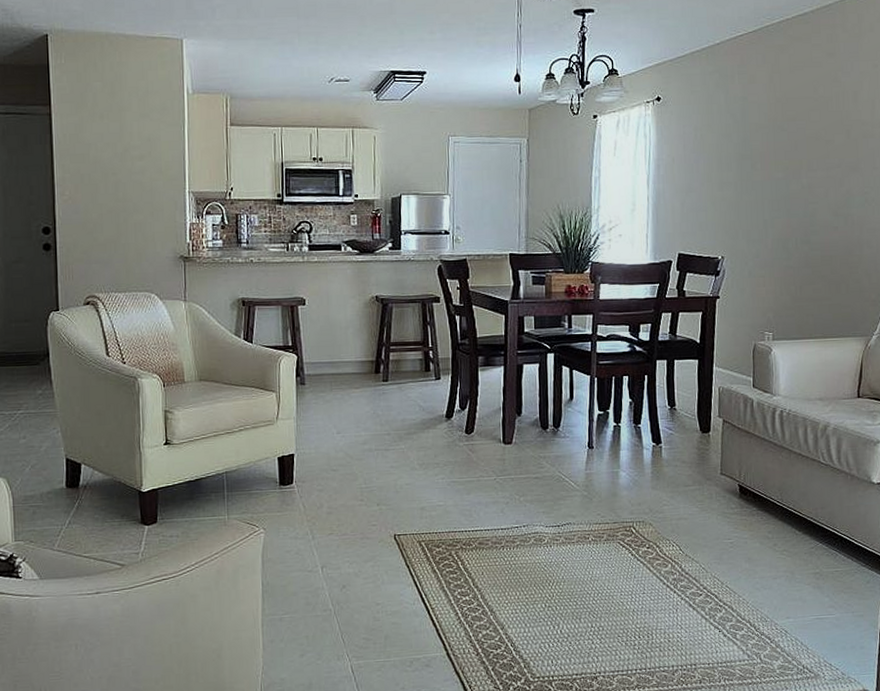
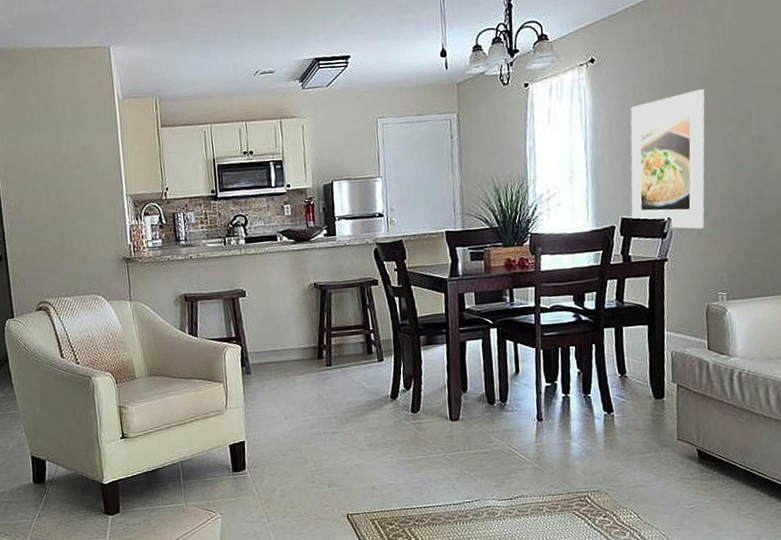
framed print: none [688,136,761,270] -> present [630,89,705,230]

